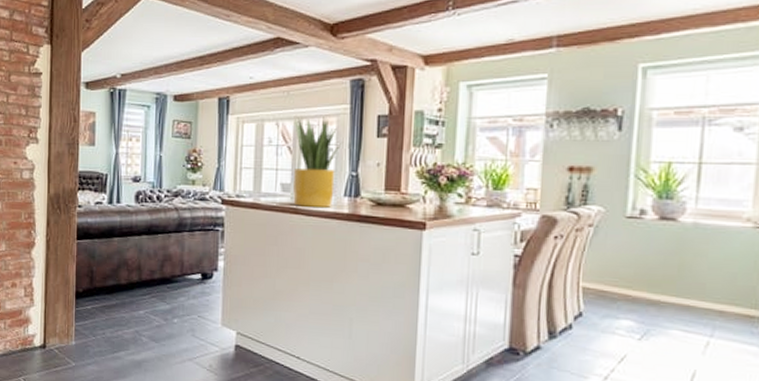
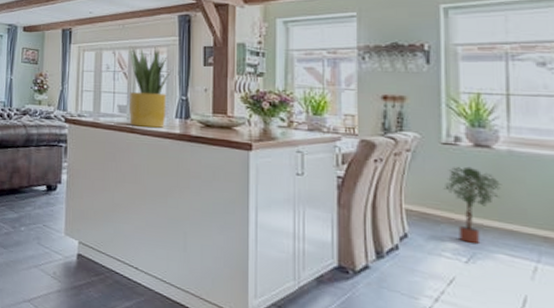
potted tree: none [623,241,684,321] -> present [443,166,502,244]

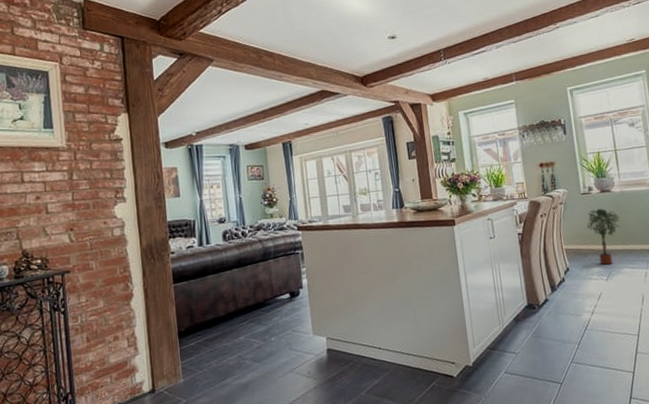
planter: present [128,46,173,128] -> none [346,148,385,222]

